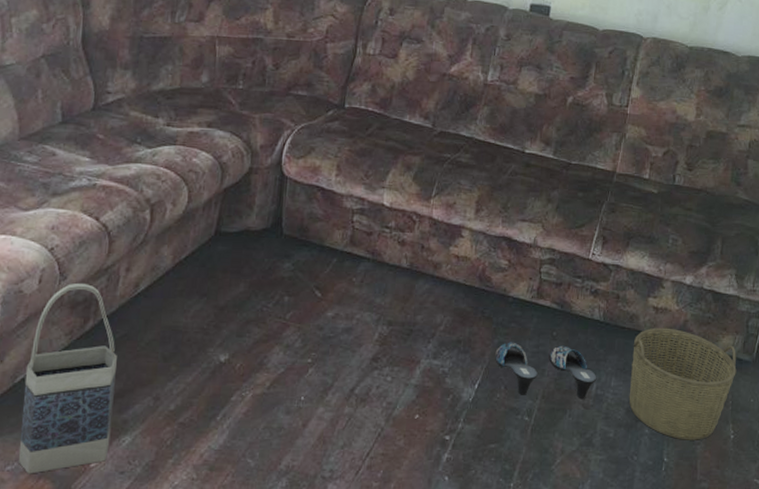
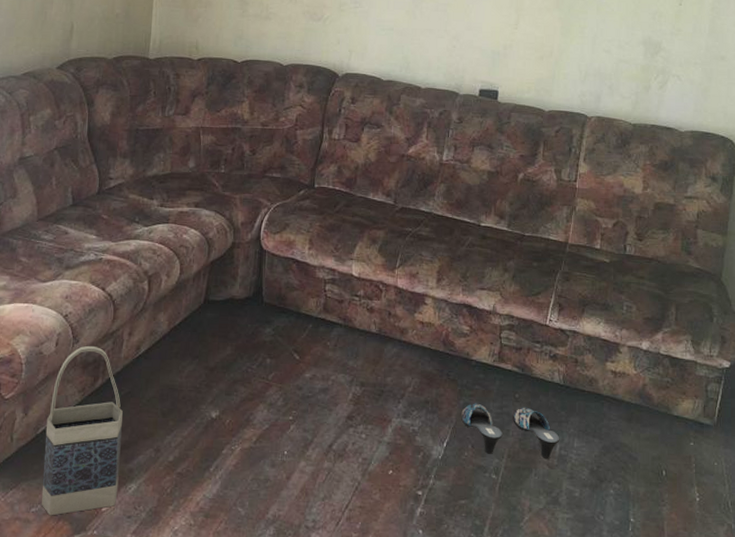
basket: present [629,327,737,440] -> none [592,391,698,502]

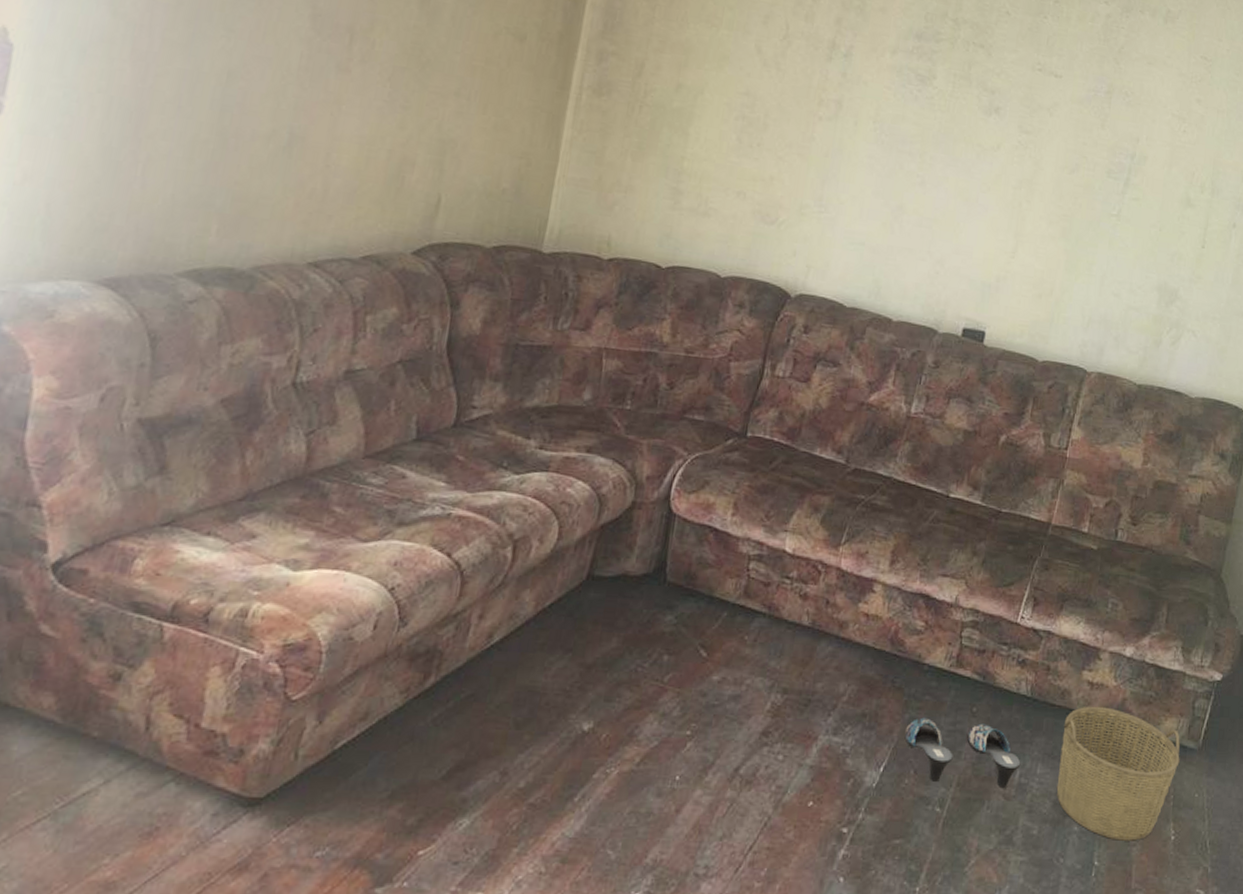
bag: present [41,345,123,516] -> none [330,630,461,862]
basket: none [592,391,698,502] -> present [1056,706,1180,841]

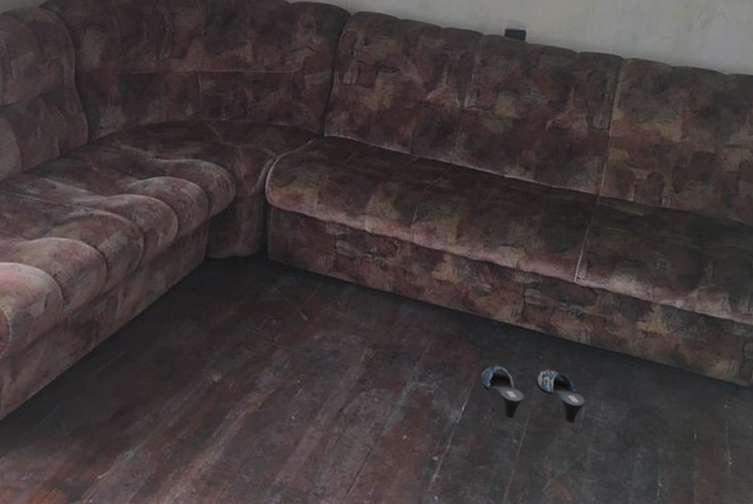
basket: present [1056,706,1180,841] -> none [619,352,733,466]

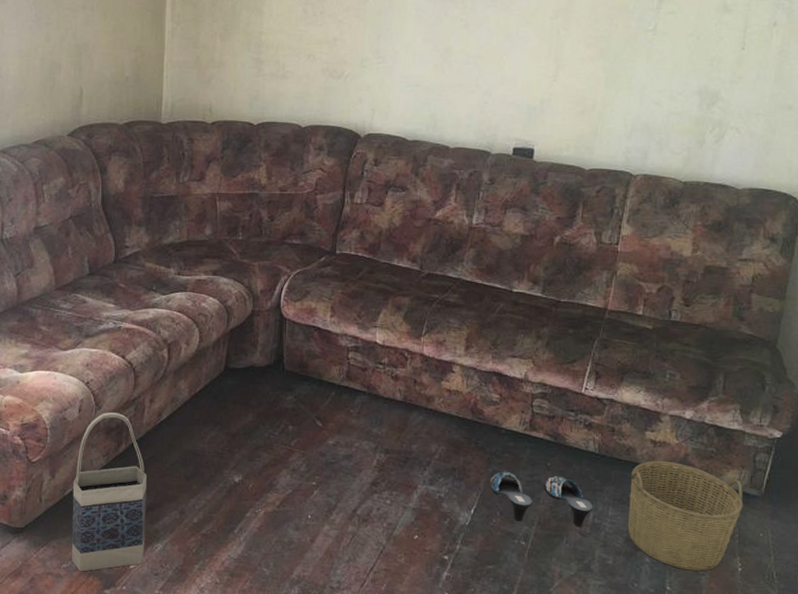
bag: none [32,306,118,484] -> present [71,411,147,572]
basket: none [619,352,733,466] -> present [627,460,743,571]

